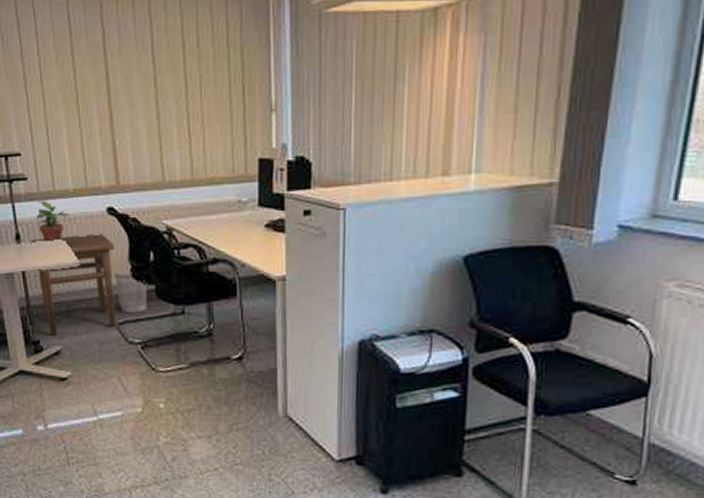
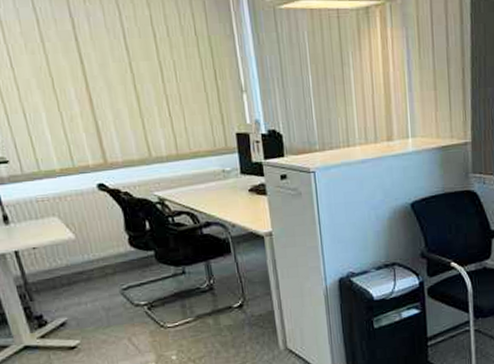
side table: present [30,232,116,336] -> none [20,207,120,309]
potted plant: present [36,200,70,241] -> none [22,181,59,220]
wastebasket: present [114,269,148,313] -> none [112,239,148,279]

